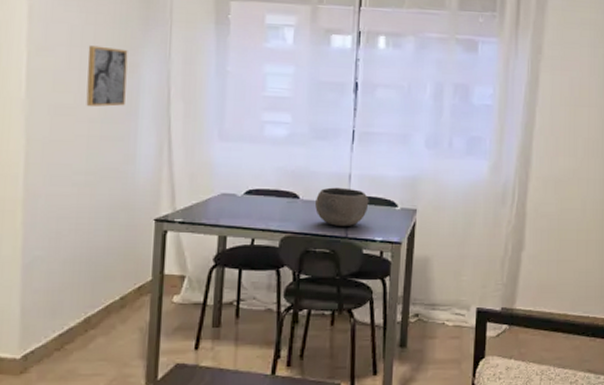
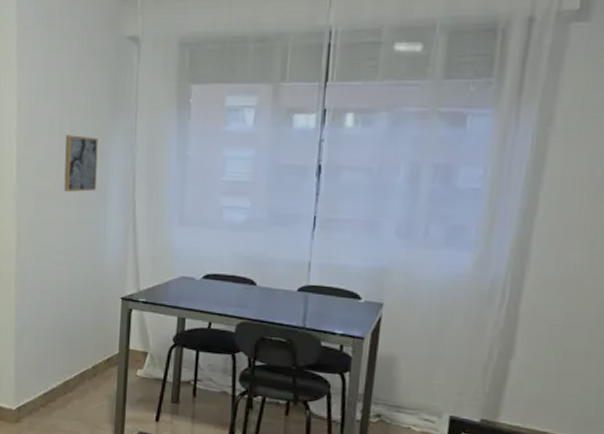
bowl: present [315,187,369,226] -> none [272,275,330,317]

